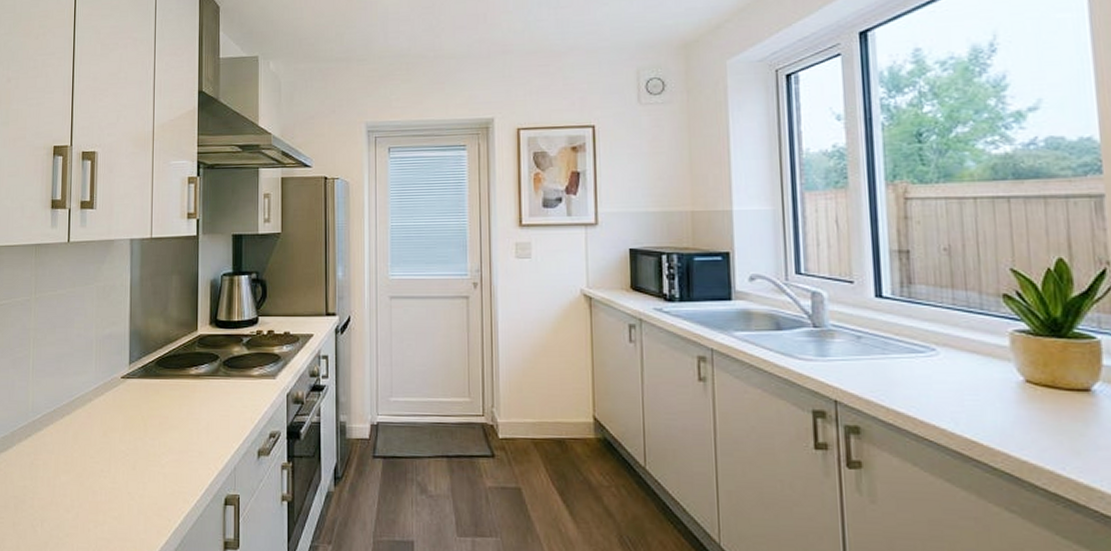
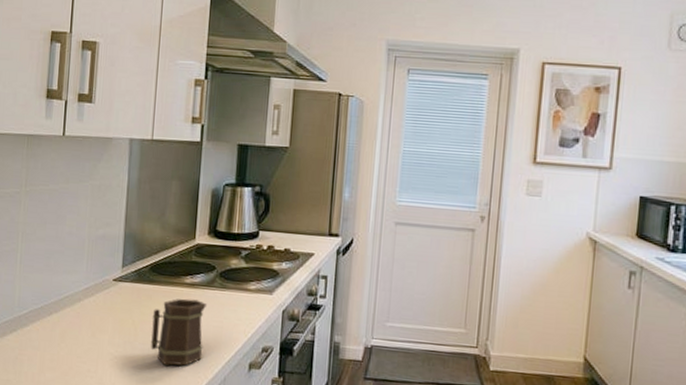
mug: none [160,390,213,459] -> present [150,298,208,366]

